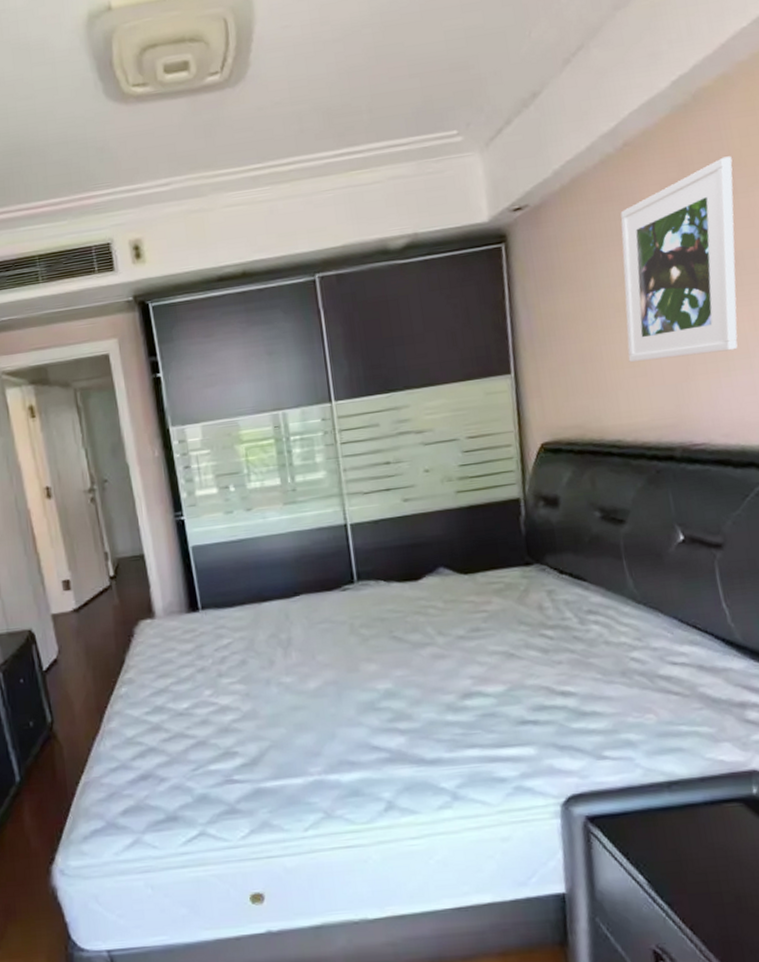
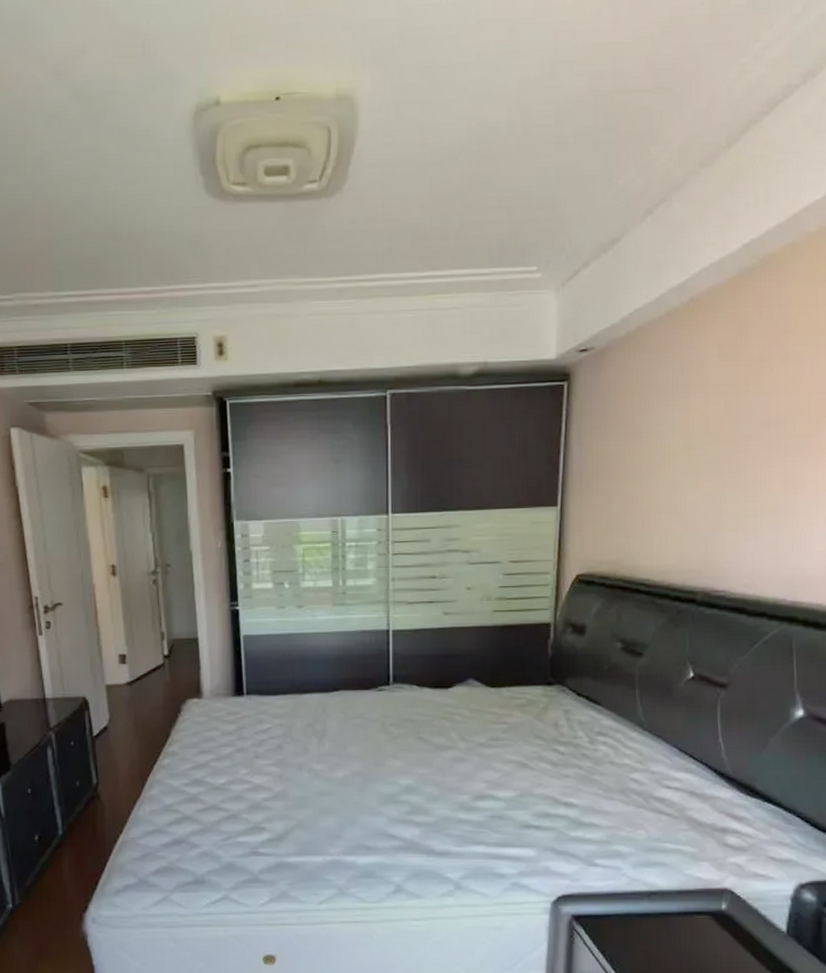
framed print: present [620,156,738,363] -> none [666,323,788,509]

